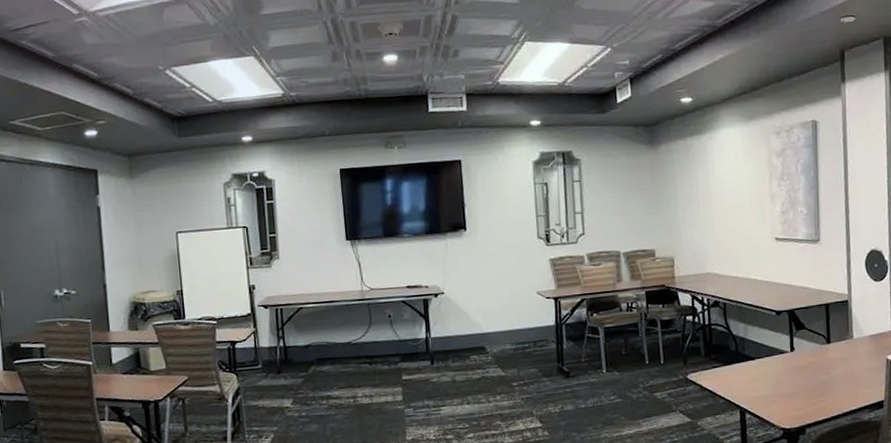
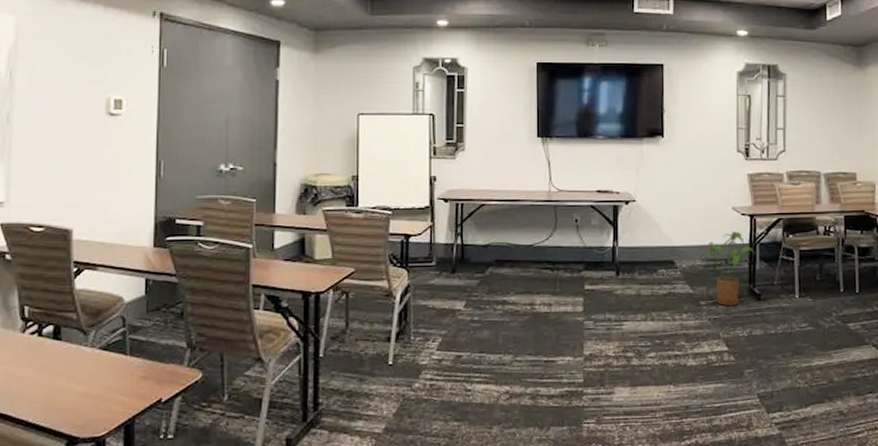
house plant: none [516,314,562,385] -> present [707,231,755,306]

